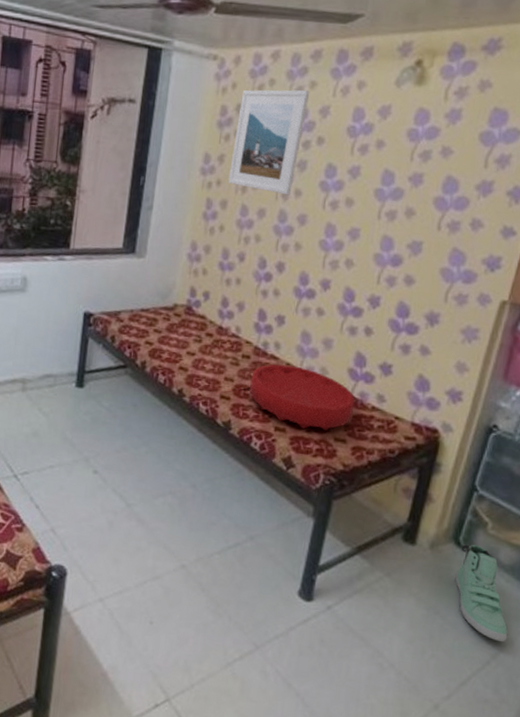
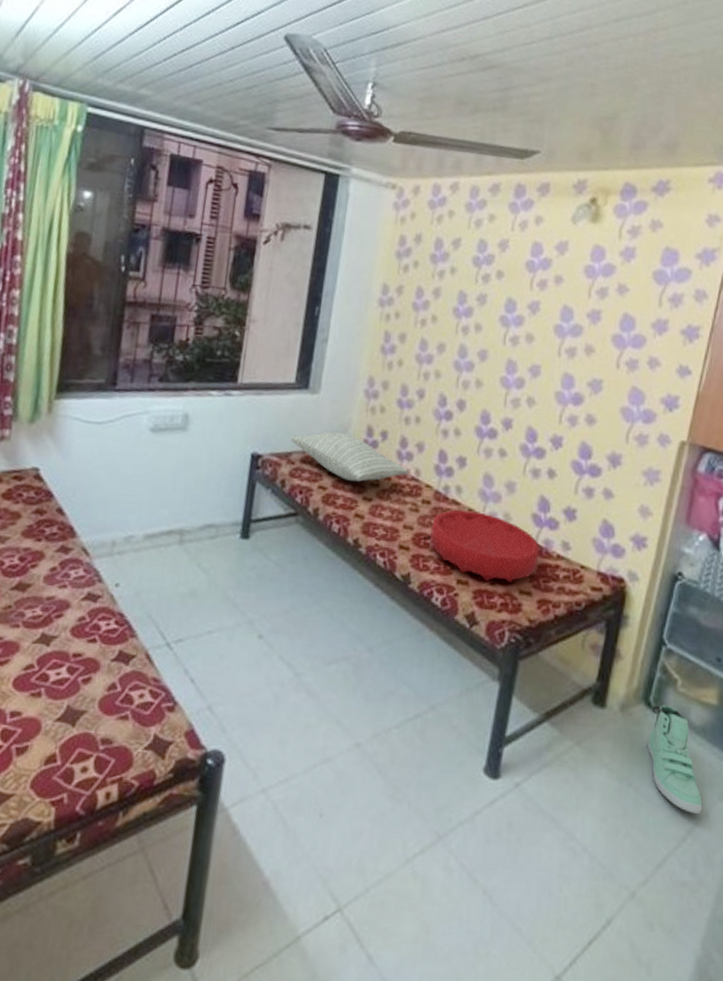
pillow: none [119,292,229,338] -> present [290,431,409,482]
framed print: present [228,89,310,195] -> none [407,220,489,330]

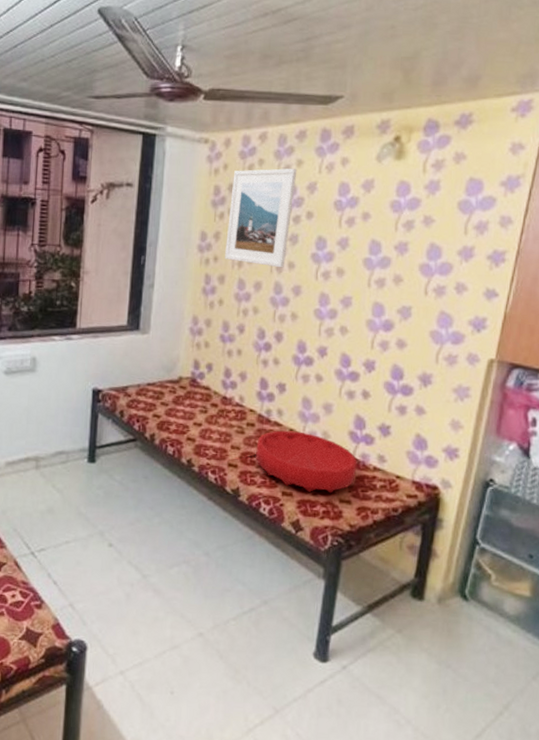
pillow: present [290,431,409,482] -> none [126,366,233,409]
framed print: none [407,220,489,330] -> present [225,168,297,268]
sneaker: present [647,704,703,815] -> none [463,596,518,693]

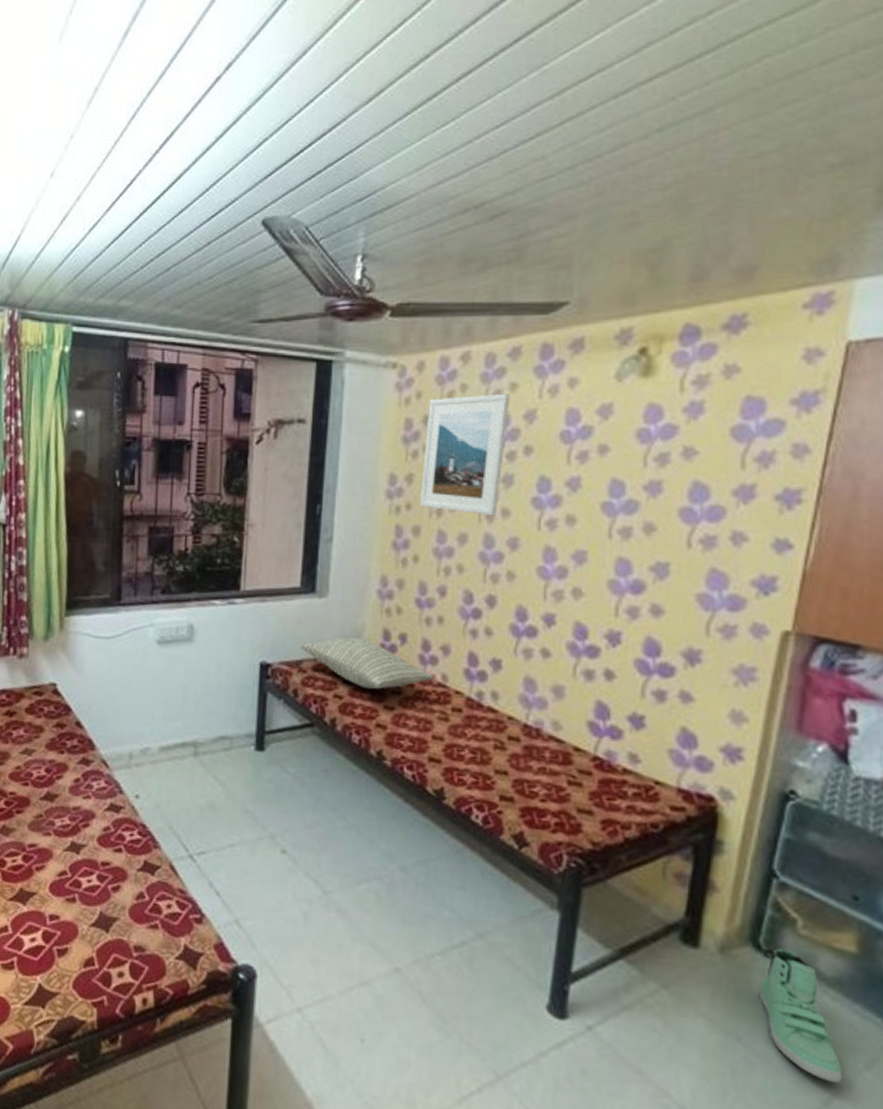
pillow: none [126,366,233,409] -> present [300,637,434,689]
cushion: present [256,430,357,494] -> none [464,718,600,801]
sneaker: none [463,596,518,693] -> present [759,948,843,1084]

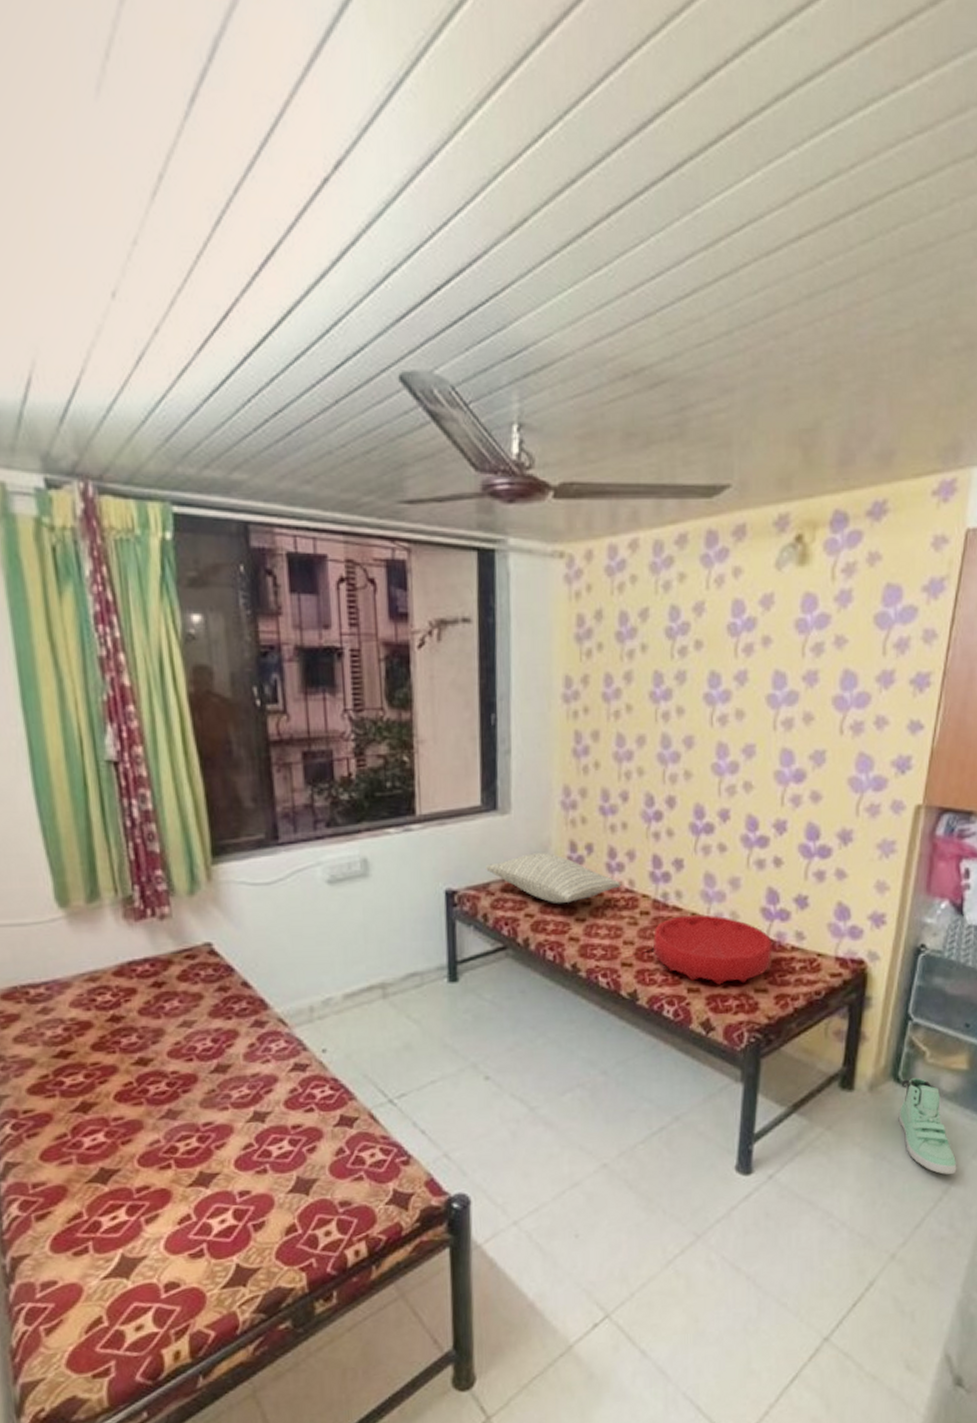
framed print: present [420,393,511,516] -> none [597,584,680,715]
cushion: none [464,718,600,801] -> present [653,915,772,985]

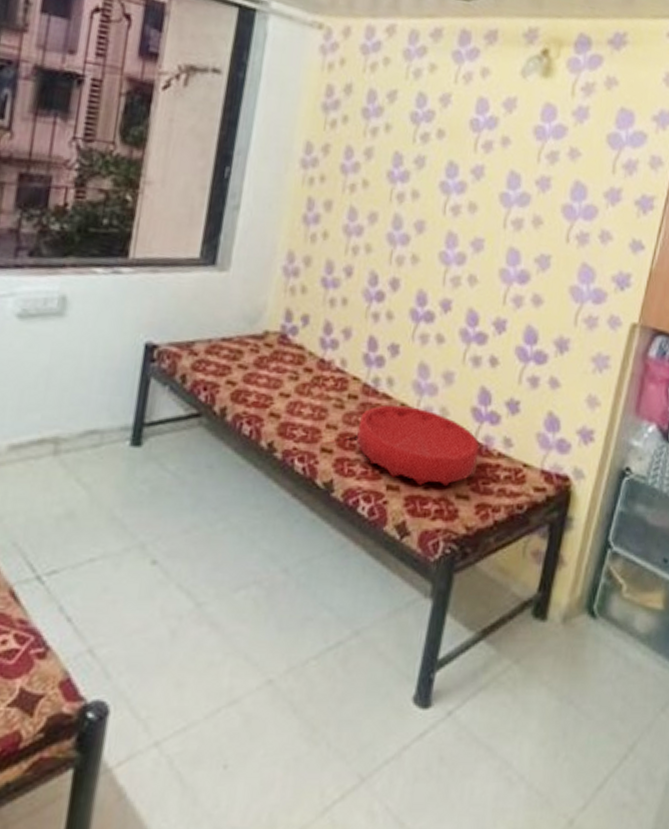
pillow: present [486,853,621,903] -> none [193,316,333,375]
sneaker: present [898,1077,957,1175] -> none [589,612,646,729]

